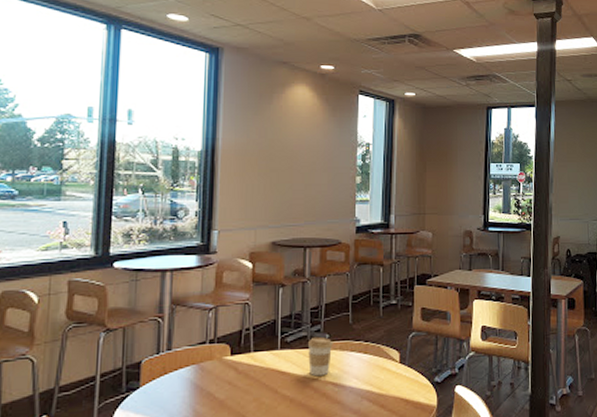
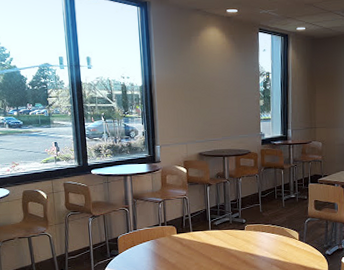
coffee cup: present [308,336,333,377] -> none [231,221,249,249]

